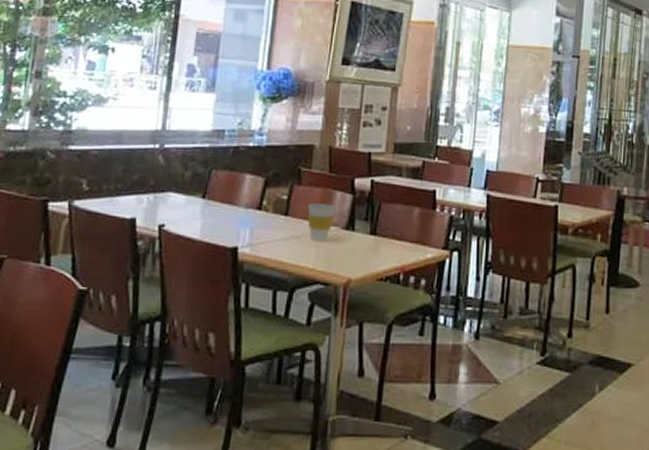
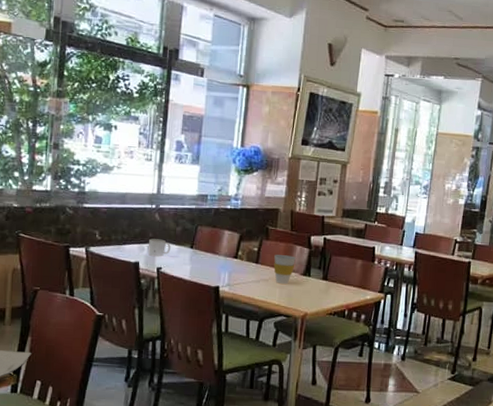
mug: none [147,187,177,211] -> present [147,238,171,257]

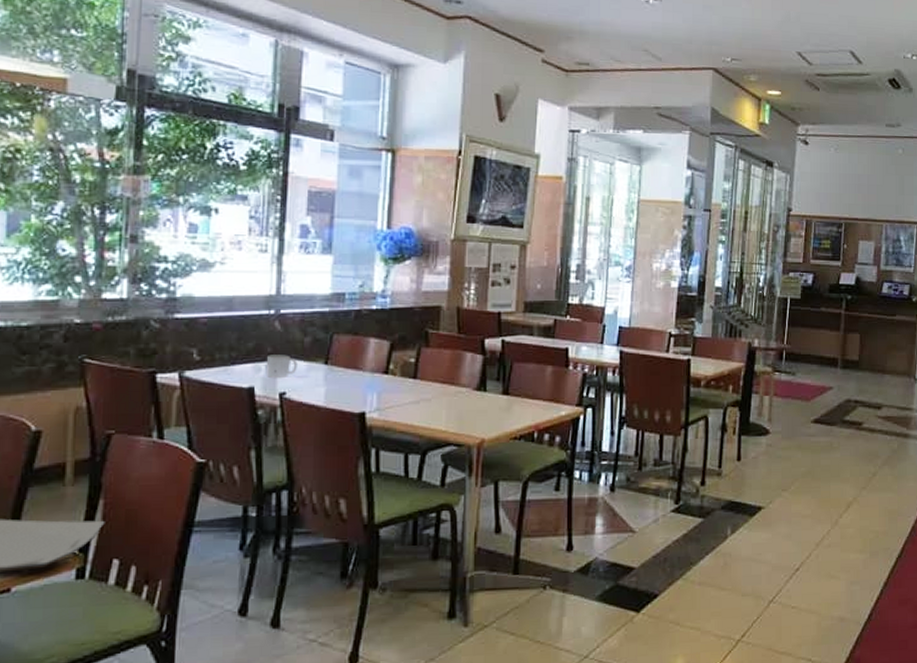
cup: present [274,255,297,285] -> none [437,366,467,404]

